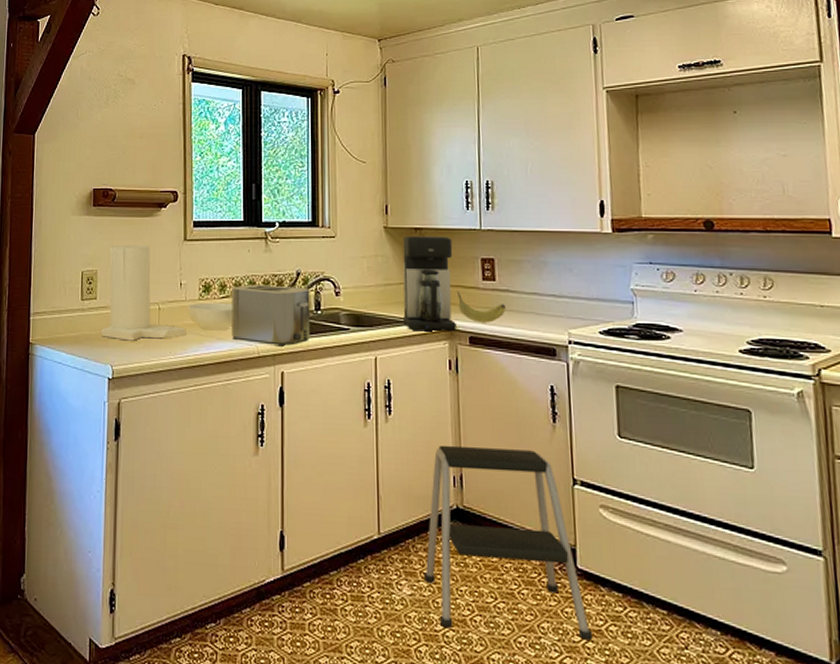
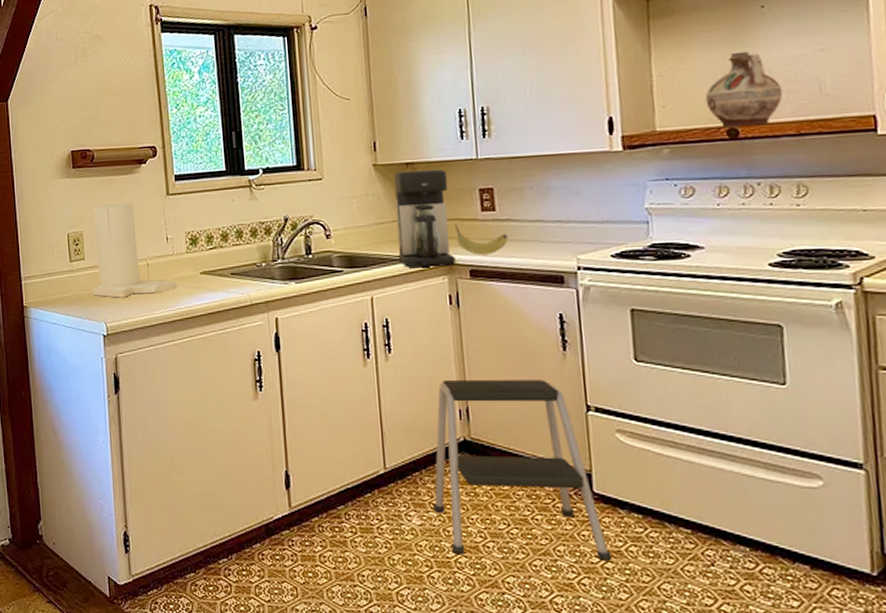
bowl: present [187,302,233,331] -> none [175,253,223,282]
toaster: present [232,285,311,347] -> none [219,232,303,293]
ceramic jug: none [685,150,752,220] -> present [705,51,783,128]

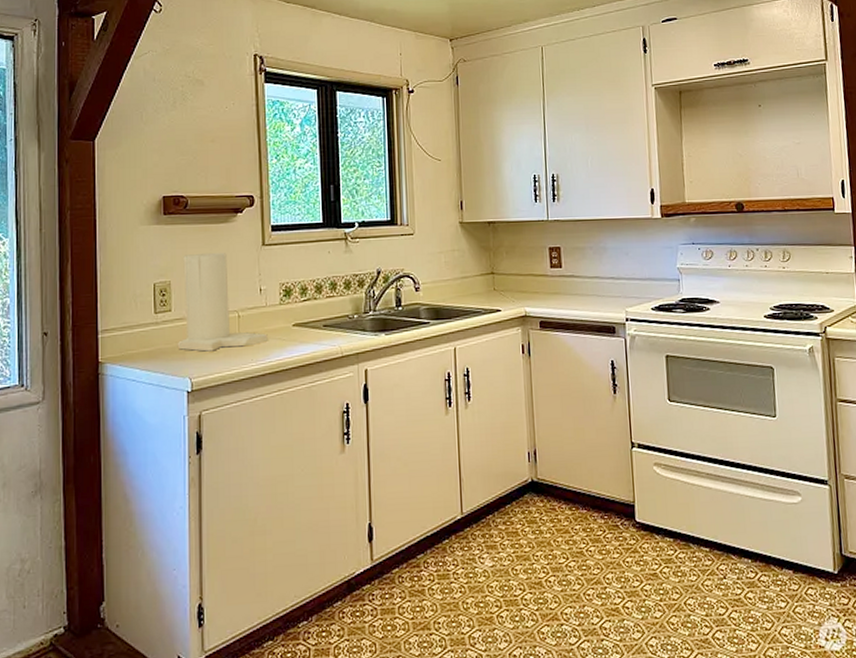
coffee maker: present [393,169,456,269] -> none [477,228,528,320]
step stool: present [433,379,612,561] -> none [504,421,650,592]
fruit: present [453,224,508,255] -> none [527,279,571,308]
ceramic jug: present [705,51,783,128] -> none [720,140,774,203]

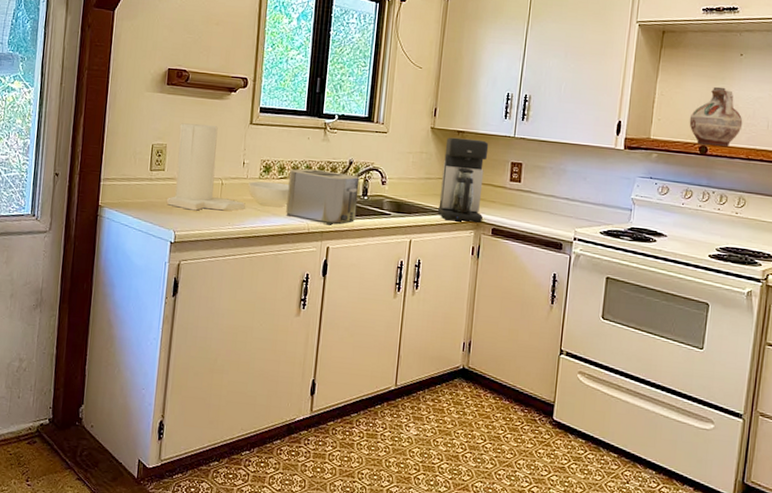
bowl: none [267,305,316,335] -> present [247,181,290,208]
toaster: none [313,285,393,345] -> present [286,168,360,226]
coffee maker: none [477,228,528,320] -> present [438,137,489,224]
ceramic jug: none [720,140,774,203] -> present [689,86,743,148]

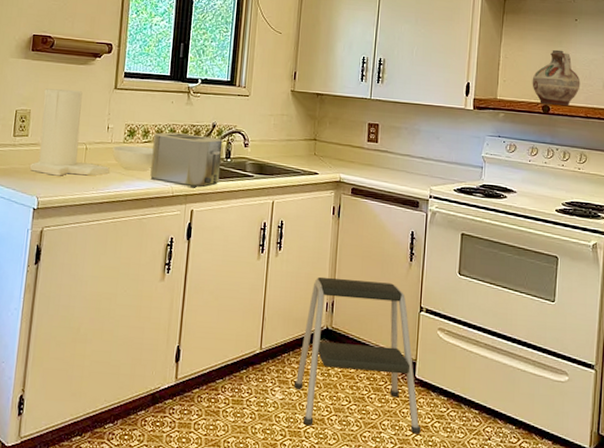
step stool: none [429,316,558,475] -> present [294,276,421,434]
coffee maker: present [438,137,489,224] -> none [299,99,347,184]

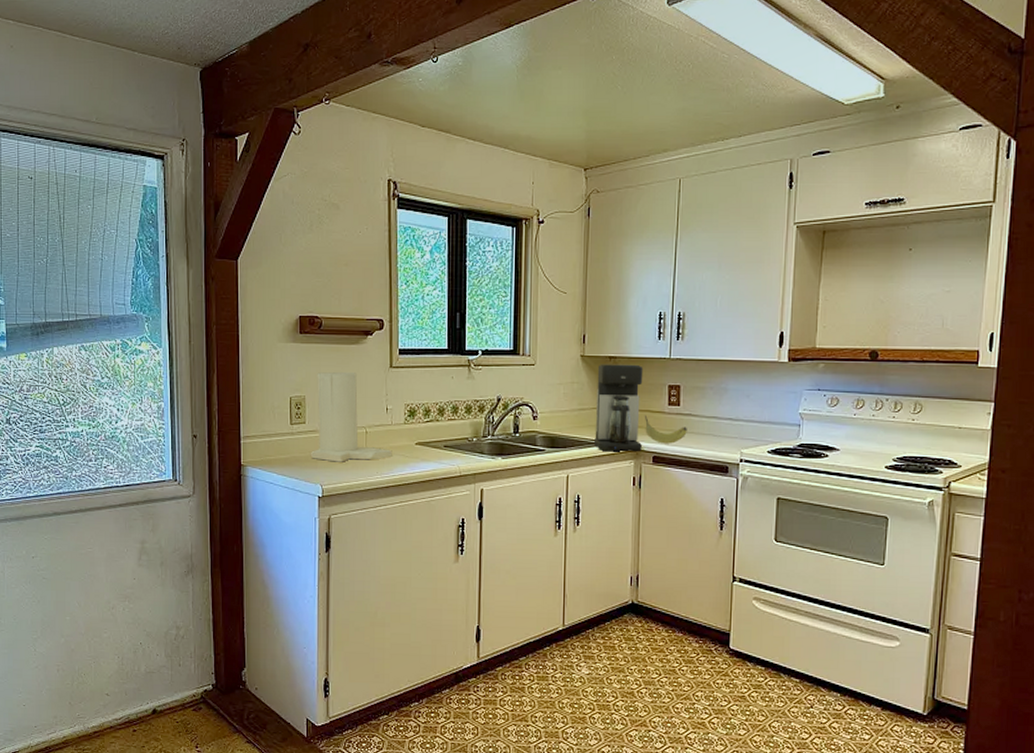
bowl: present [111,145,154,172] -> none [393,426,437,452]
toaster: present [150,132,223,188] -> none [435,409,510,467]
step stool: present [294,276,421,434] -> none [601,550,738,704]
coffee maker: none [299,99,347,184] -> present [594,364,643,452]
fruit: none [345,149,384,178] -> present [644,415,687,444]
ceramic jug: present [532,49,581,107] -> none [857,286,915,351]

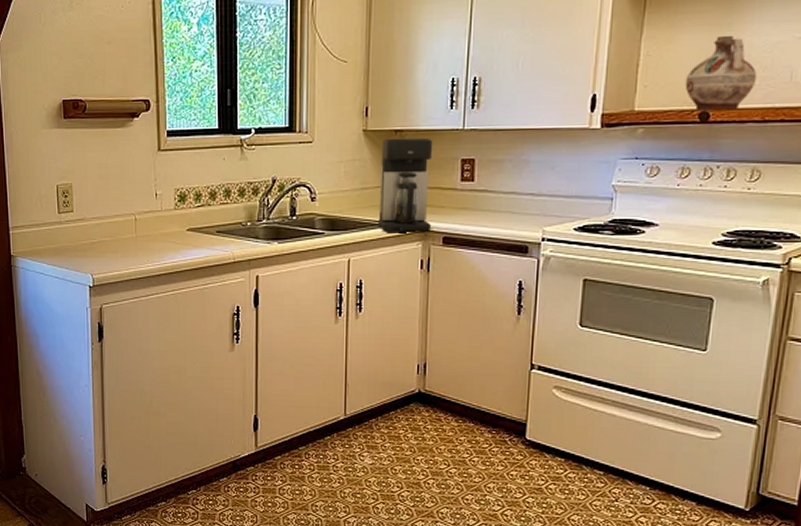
paper towel: present [310,371,392,462] -> none [79,156,163,251]
fruit: present [644,415,687,444] -> none [433,193,482,223]
ceramic jug: none [857,286,915,351] -> present [685,35,757,111]

